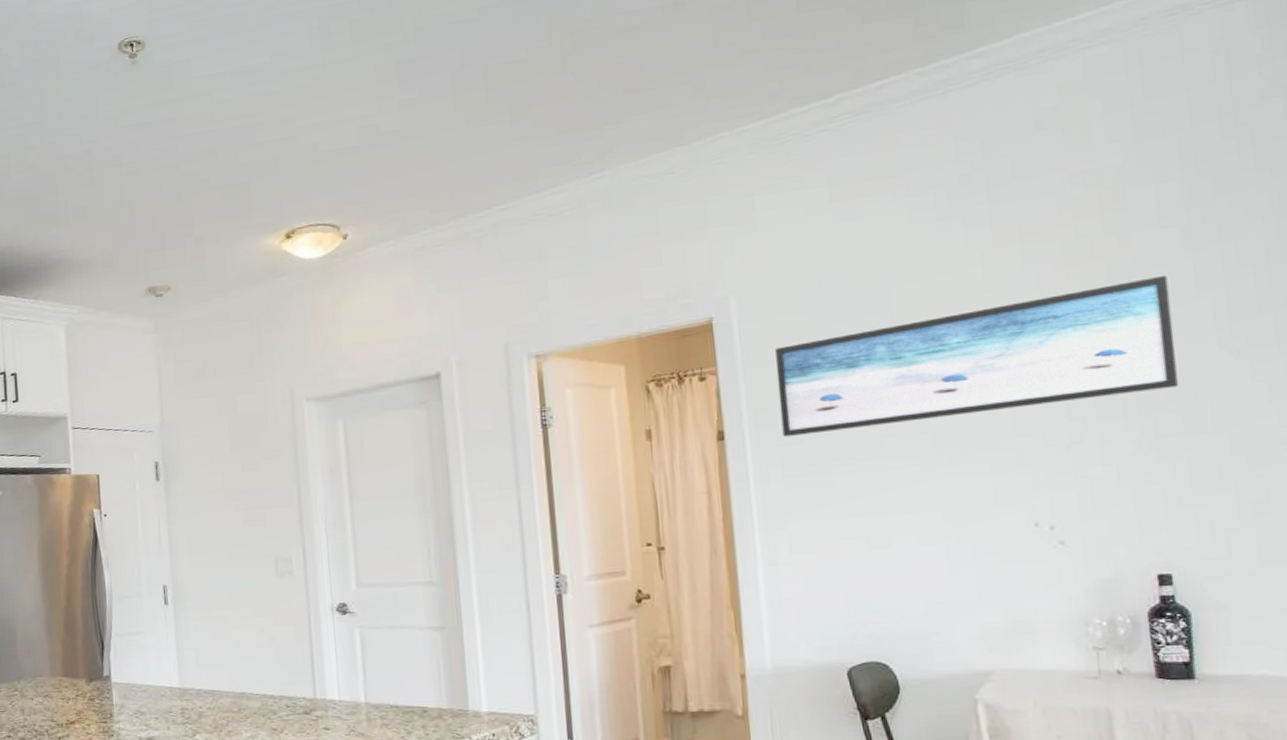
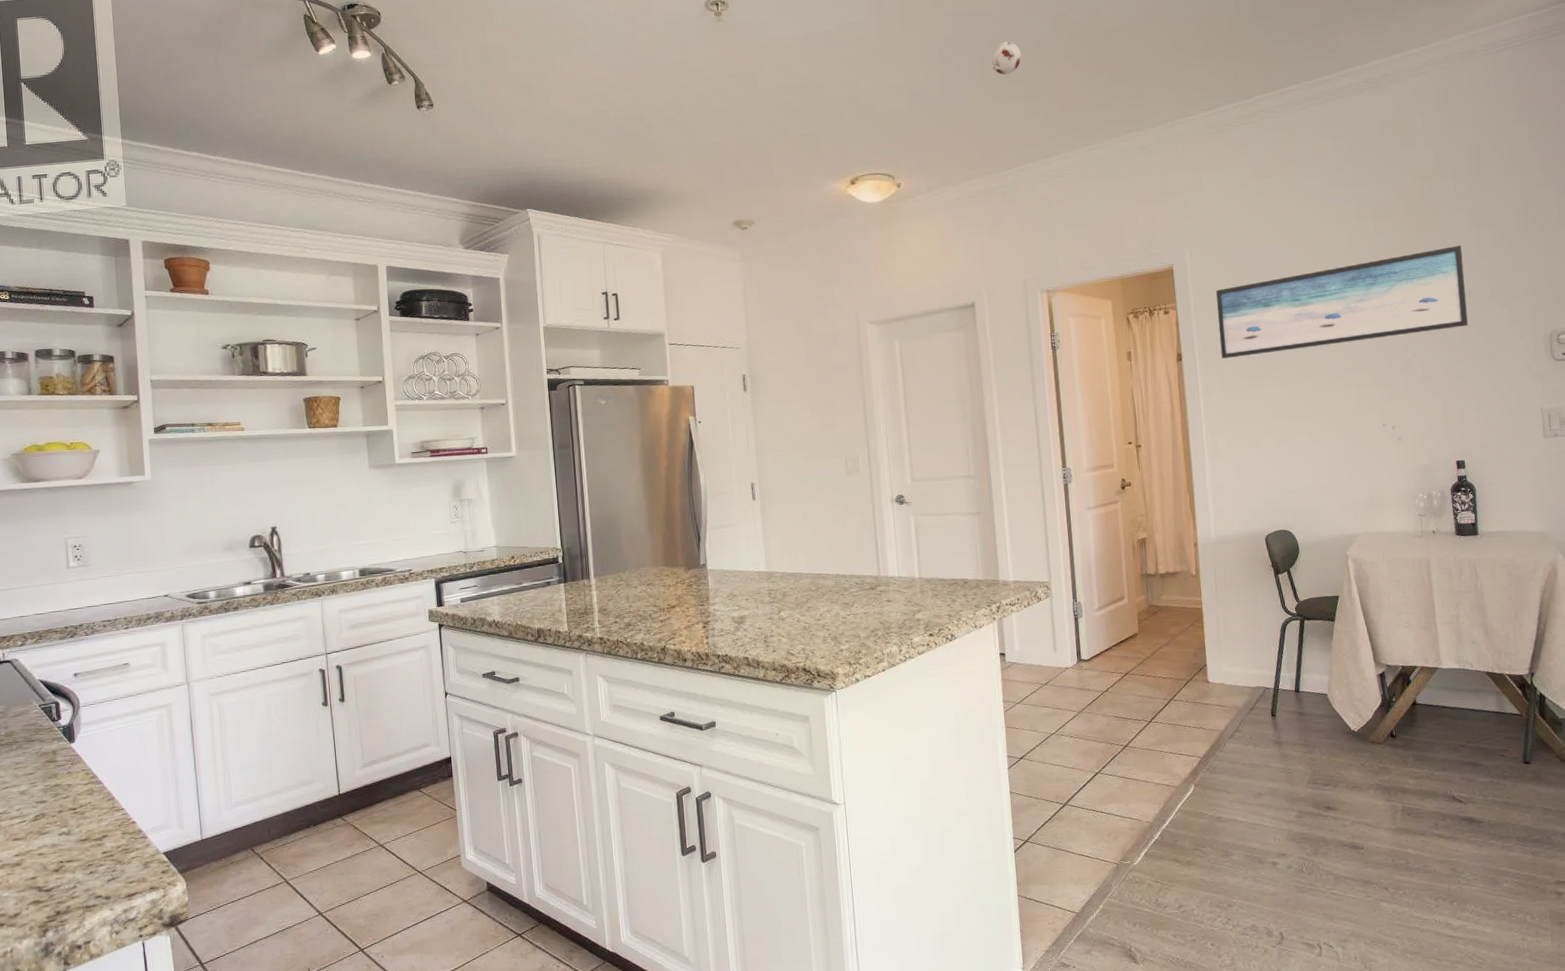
smoke detector: none [465,55,505,96] -> present [991,41,1022,75]

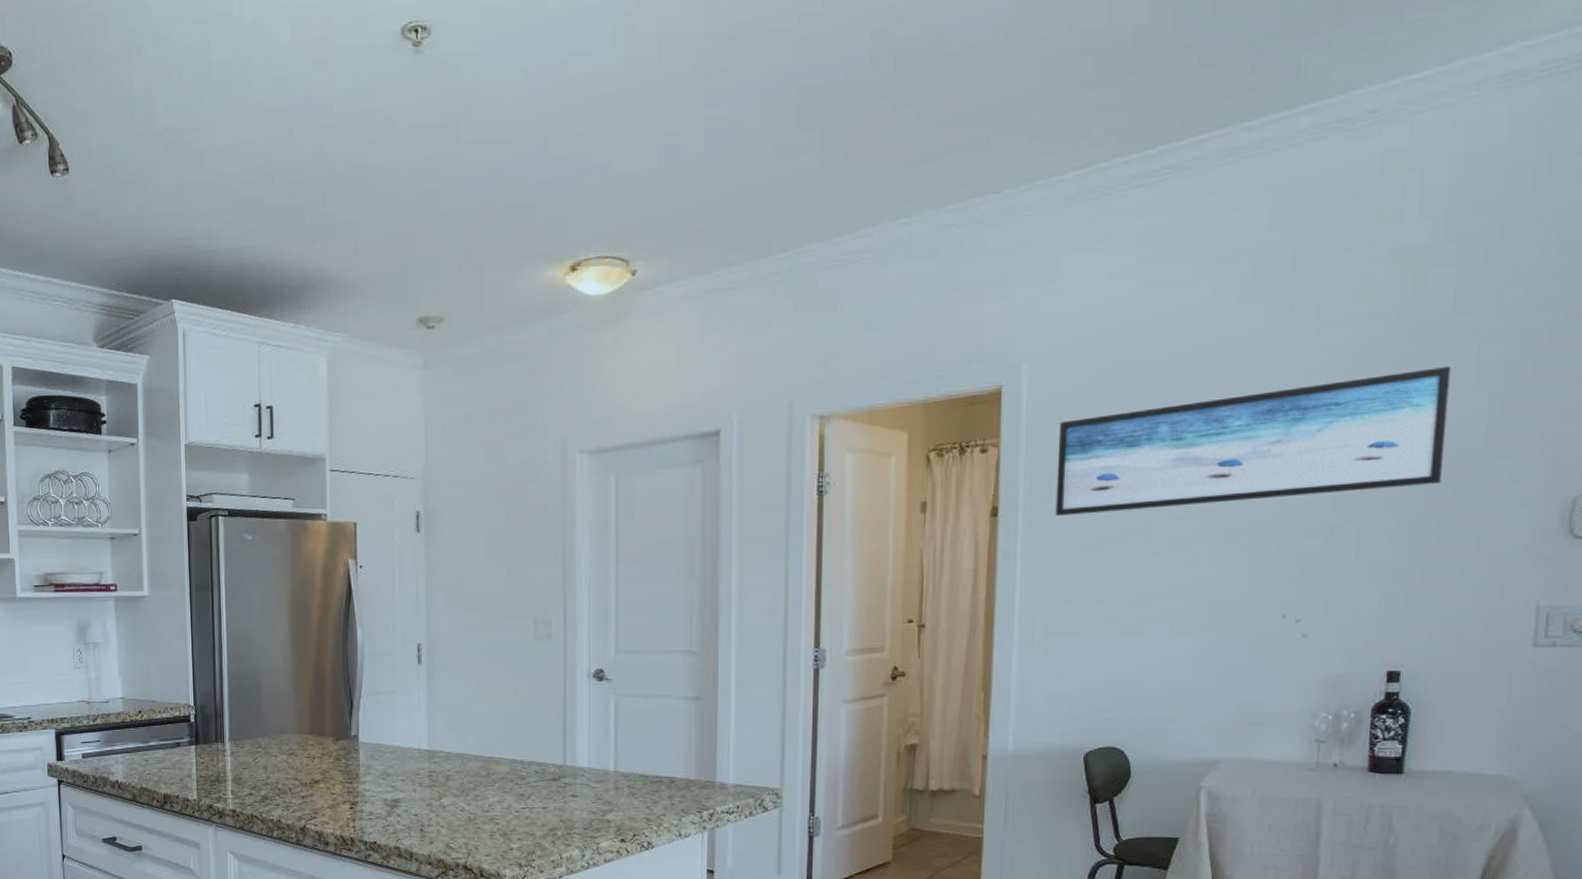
smoke detector: present [991,41,1022,75] -> none [776,72,820,121]

